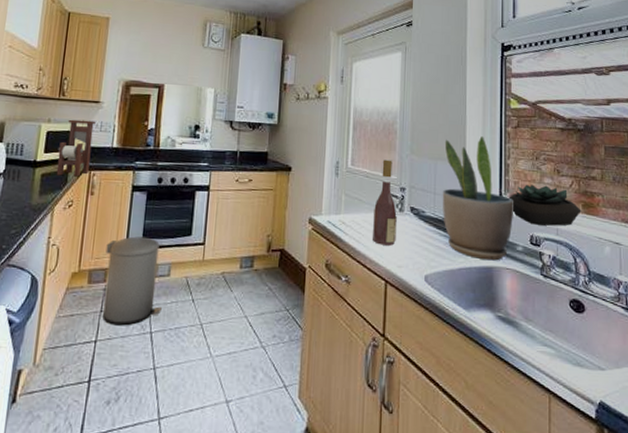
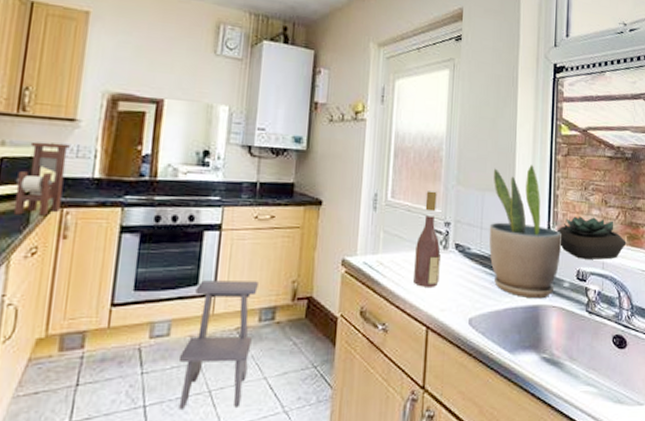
pedal bin: present [103,236,162,326] -> none [79,289,159,402]
step stool: none [176,231,239,340] -> present [178,280,258,409]

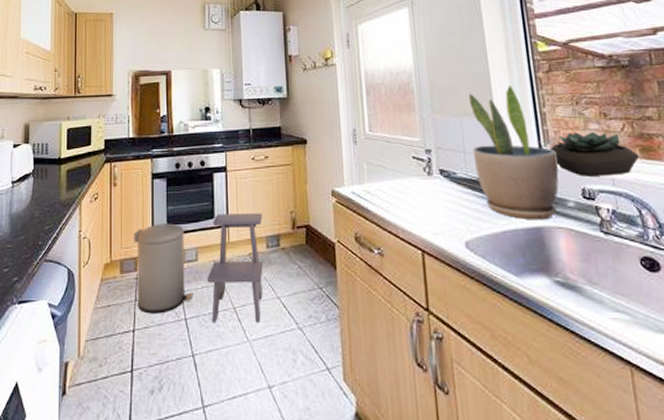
paper towel holder: present [13,141,70,216] -> none [79,114,111,170]
pedal bin: none [79,289,159,402] -> present [134,223,194,314]
wine bottle: present [412,191,442,287] -> none [399,121,428,213]

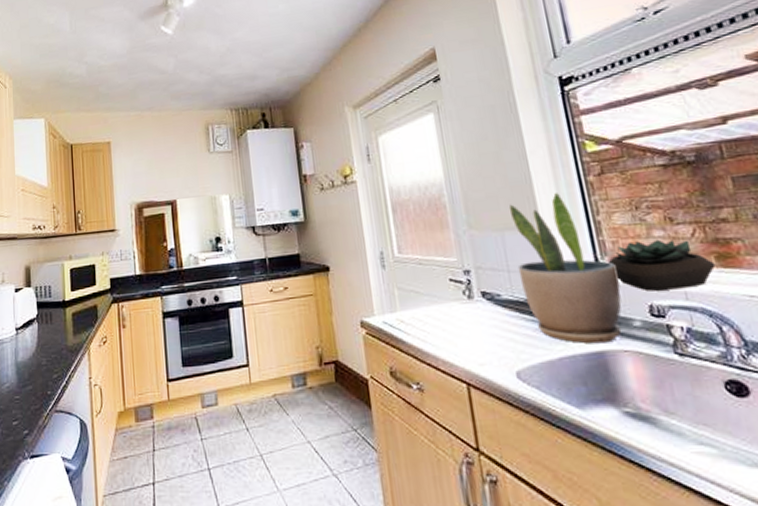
pedal bin: present [134,223,194,314] -> none [147,365,216,465]
step stool: present [206,213,263,323] -> none [229,350,292,472]

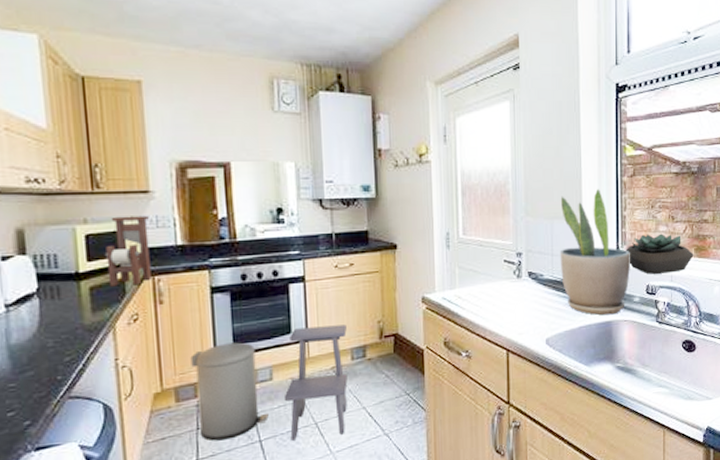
paper towel holder: none [83,250,117,313] -> present [104,215,152,287]
pedal bin: none [147,365,216,465] -> present [190,342,269,441]
step stool: none [229,350,292,472] -> present [283,324,348,441]

